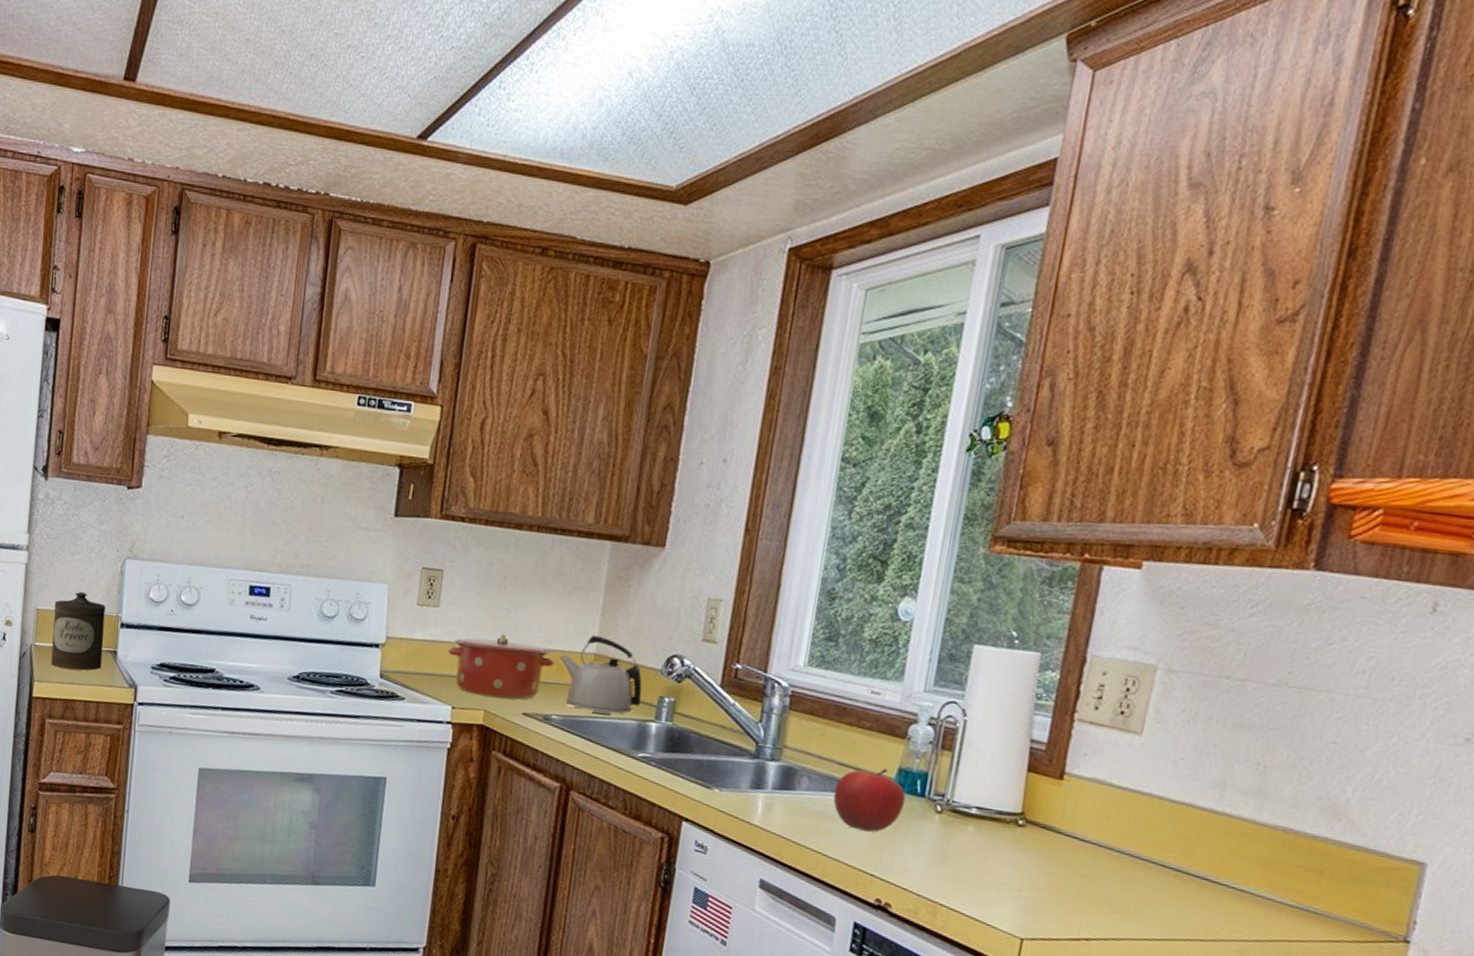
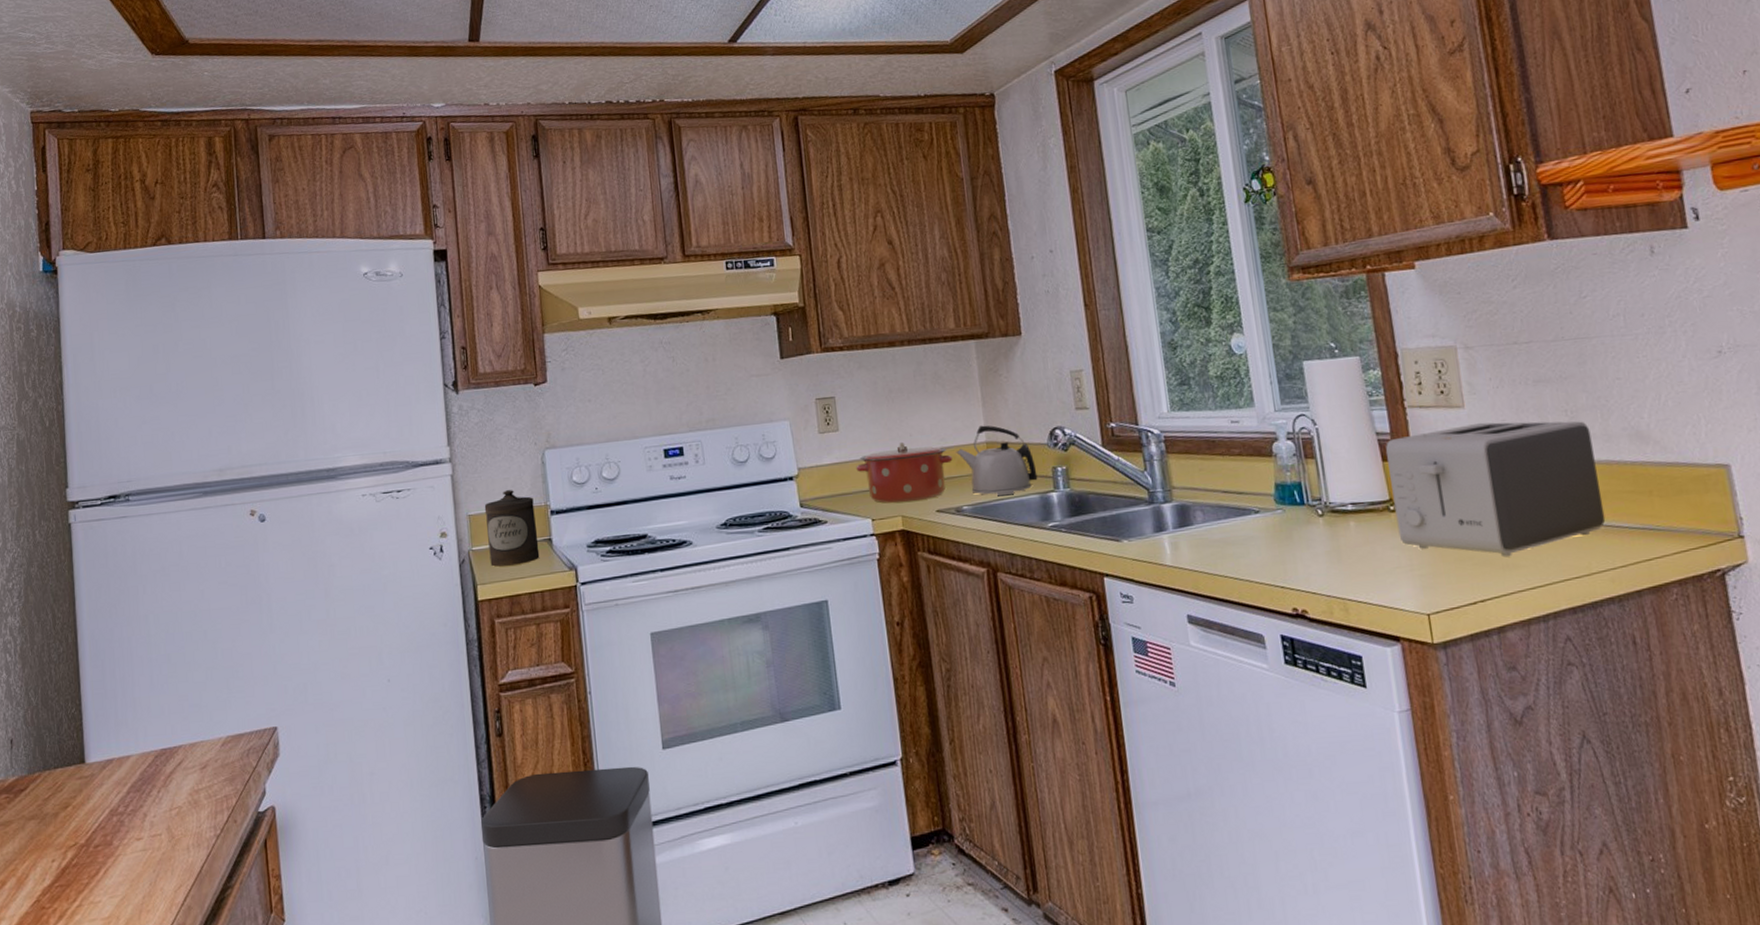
fruit: present [833,768,906,833] -> none [1226,486,1291,549]
toaster: none [1018,750,1279,902] -> present [1385,421,1606,558]

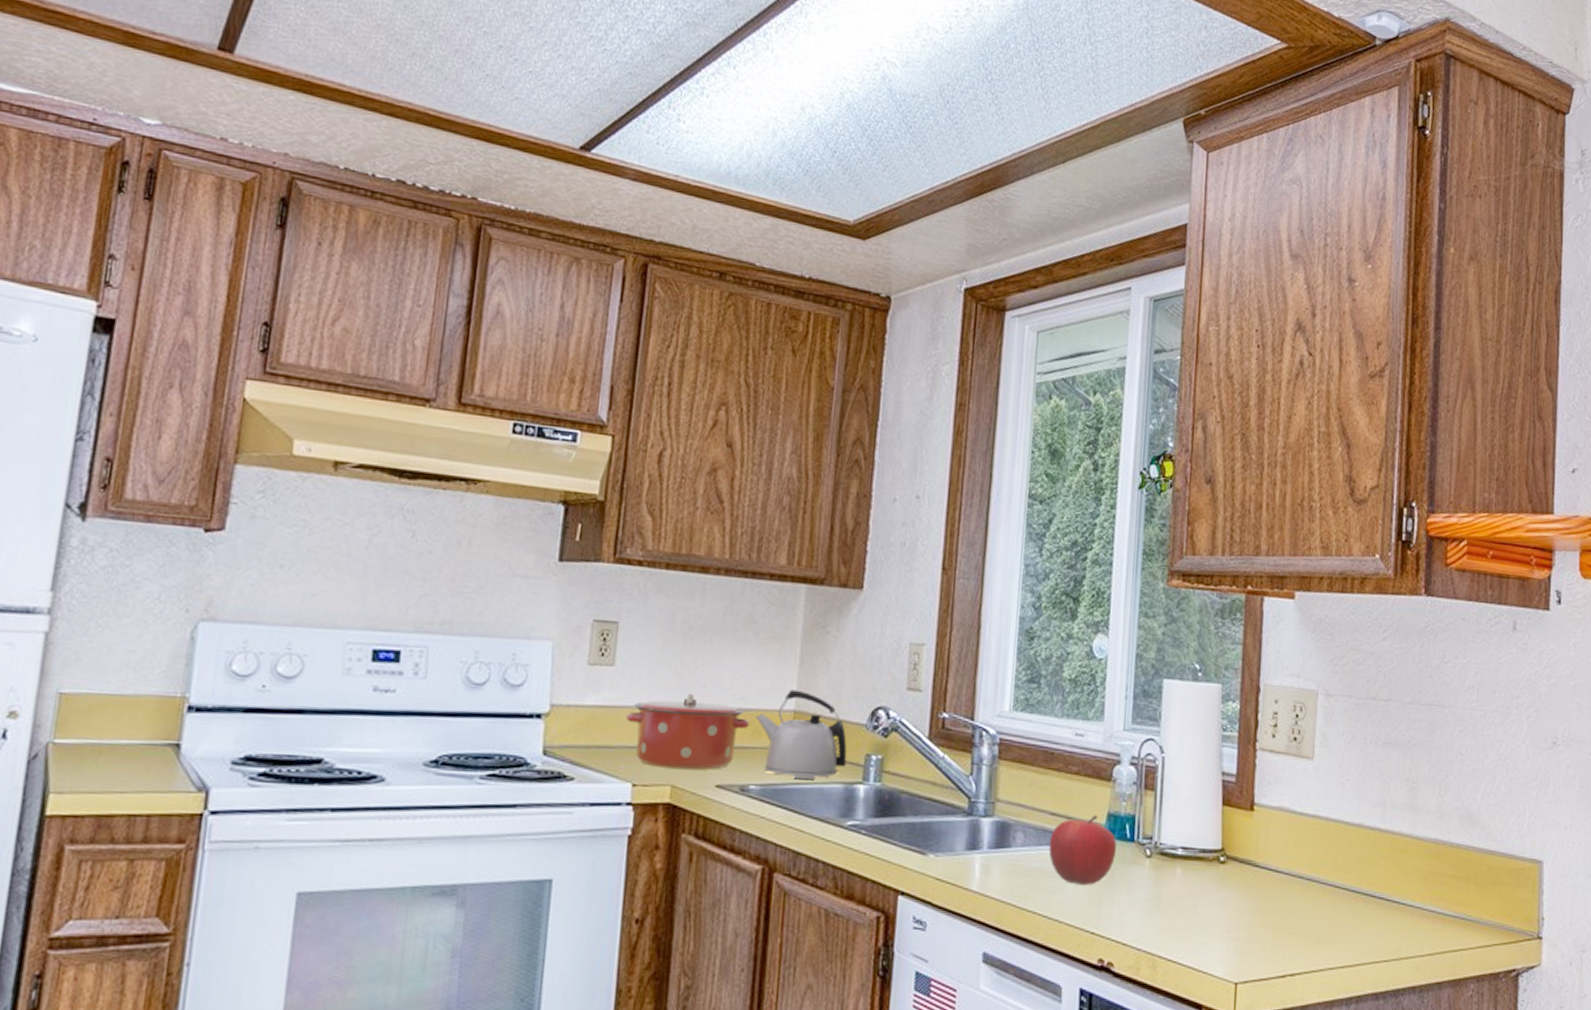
canister: present [484,490,540,567] -> none [77,667,166,774]
fruit: none [1226,486,1291,549] -> present [1048,814,1117,886]
toaster: present [1385,421,1606,558] -> none [1223,778,1426,930]

